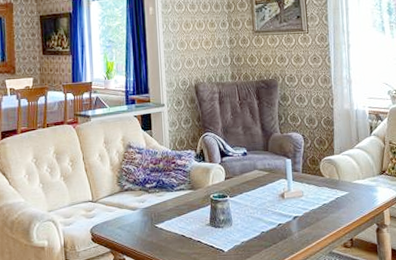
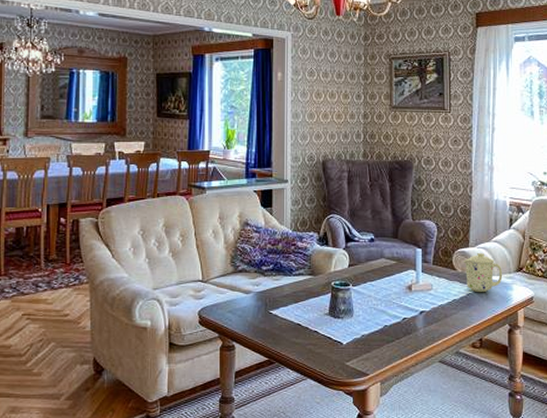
mug: none [330,159,368,196] -> present [463,252,503,293]

